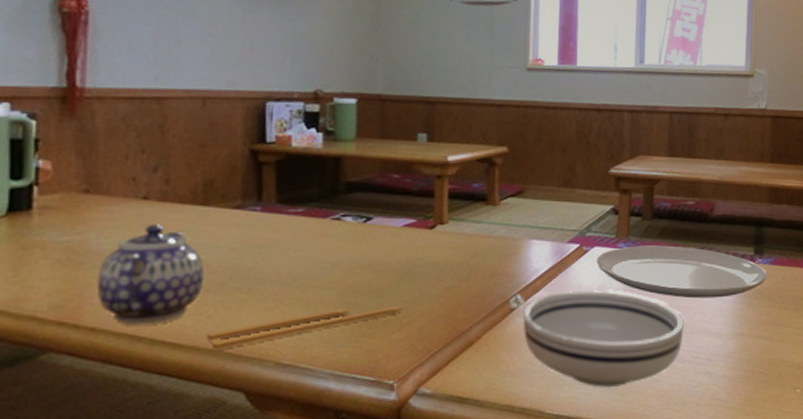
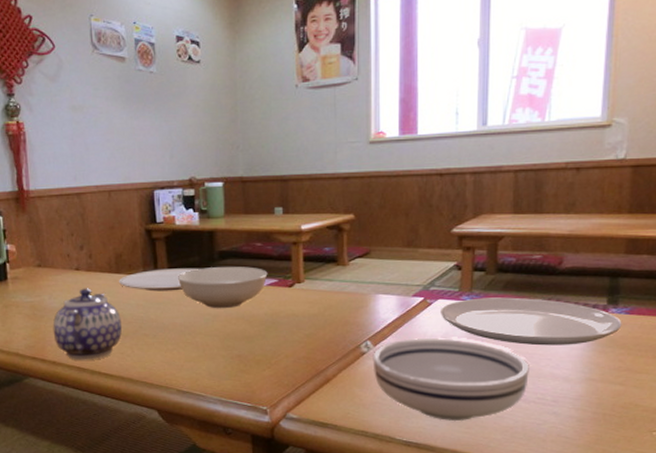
plate: none [206,201,320,231] -> present [119,268,201,292]
chopsticks: present [207,306,404,350] -> none [128,349,272,379]
bowl: none [287,202,405,255] -> present [177,267,268,309]

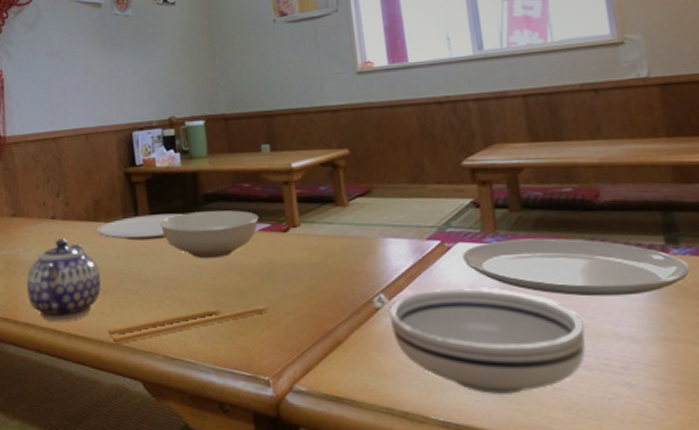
chopsticks: none [128,349,272,379] -> present [108,306,270,343]

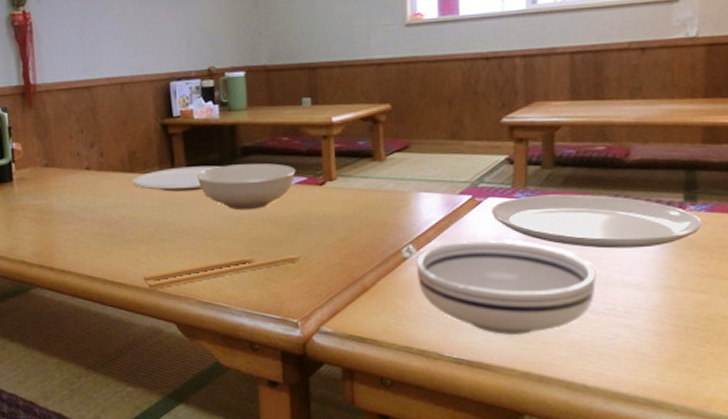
teapot: present [26,238,101,322] -> none [61,189,136,269]

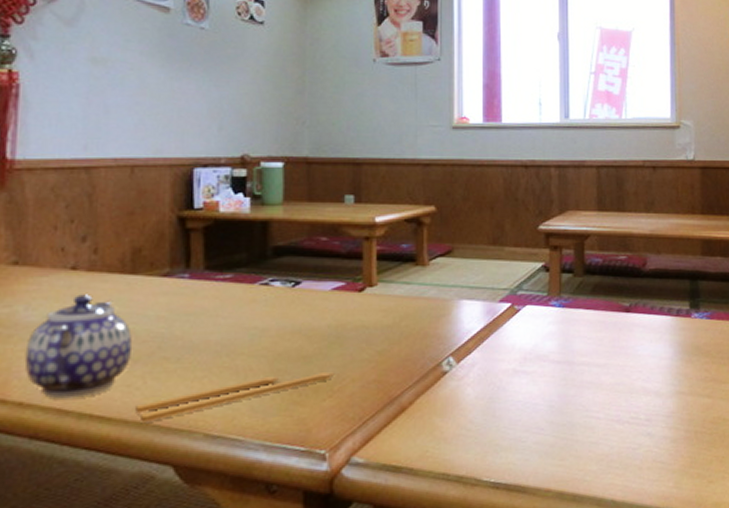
teapot: none [61,189,136,269] -> present [24,294,132,399]
plate: present [133,165,222,192] -> none [134,267,248,299]
bowl: present [196,163,296,211] -> none [216,266,334,321]
bowl: present [416,240,596,336] -> none [455,350,621,453]
plate: present [492,194,702,249] -> none [529,302,705,356]

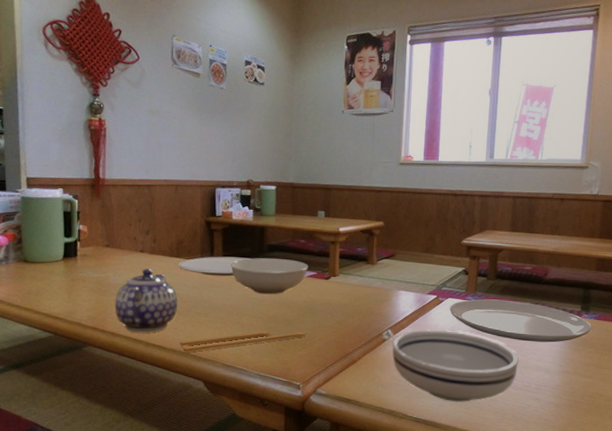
plate: none [134,267,248,299] -> present [178,256,251,277]
bowl: none [216,266,334,321] -> present [230,258,309,295]
bowl: none [455,350,621,453] -> present [392,329,519,403]
plate: none [529,302,705,356] -> present [450,299,592,343]

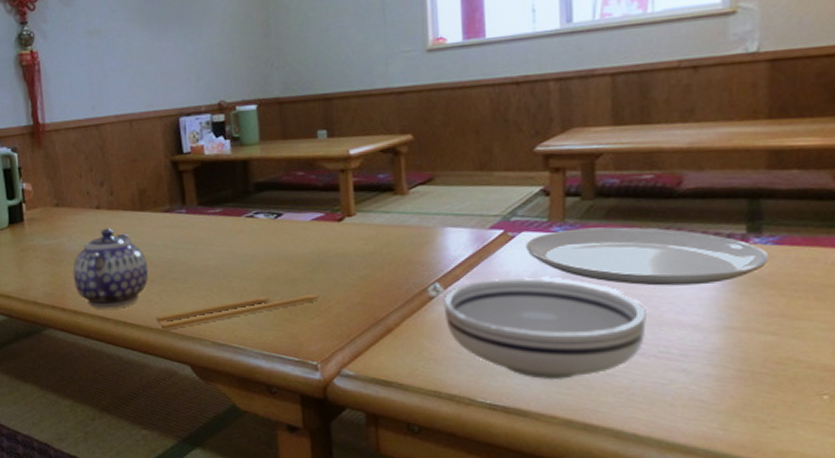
plate: present [178,256,251,277] -> none [143,202,235,230]
bowl: present [230,258,309,295] -> none [208,199,312,249]

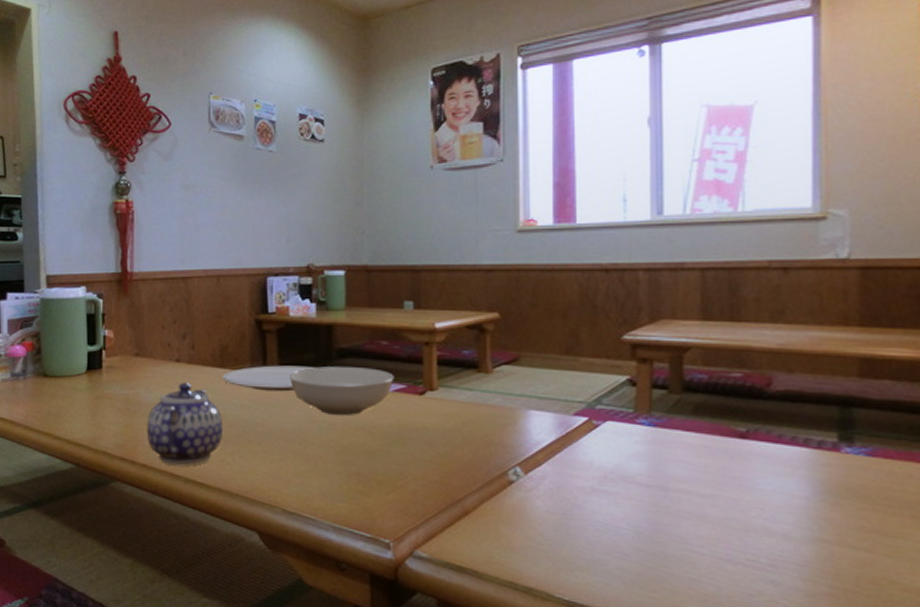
plate: none [143,202,235,230] -> present [223,365,316,392]
chopsticks: present [156,294,321,330] -> none [227,465,397,493]
bowl: none [208,199,312,249] -> present [288,366,394,416]
bowl: present [443,277,646,381] -> none [523,467,734,581]
plate: present [526,227,769,286] -> none [611,422,862,492]

